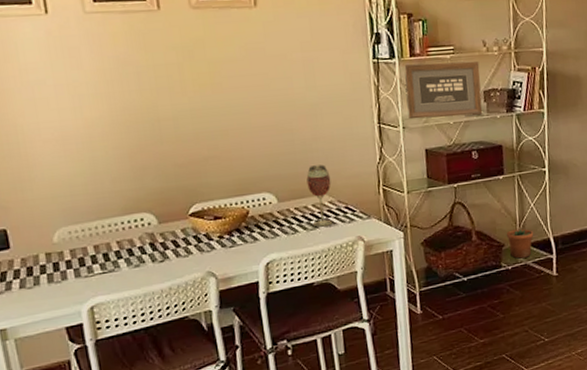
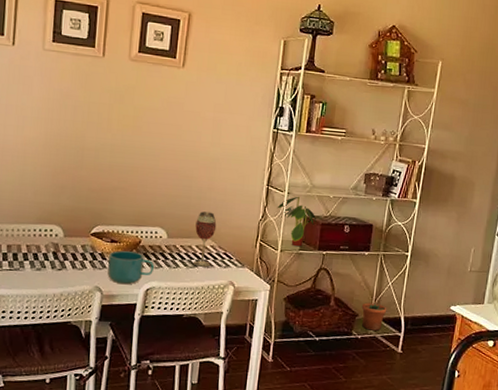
cup: none [215,225,270,263] -> present [107,251,154,284]
plant: none [394,129,439,185] -> present [277,196,316,247]
picture frame: present [404,61,483,120] -> none [294,139,366,195]

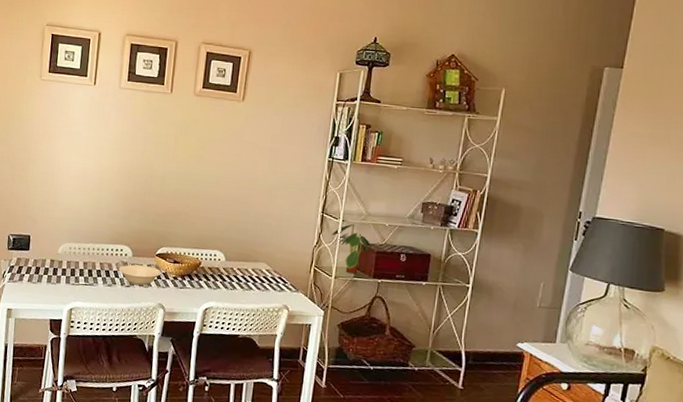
bowl: none [48,245,98,269] -> present [118,264,162,286]
cup: present [107,251,154,284] -> none [170,271,212,303]
wineglass: present [194,211,217,267] -> none [250,236,272,290]
planter: present [362,302,387,331] -> none [419,334,446,364]

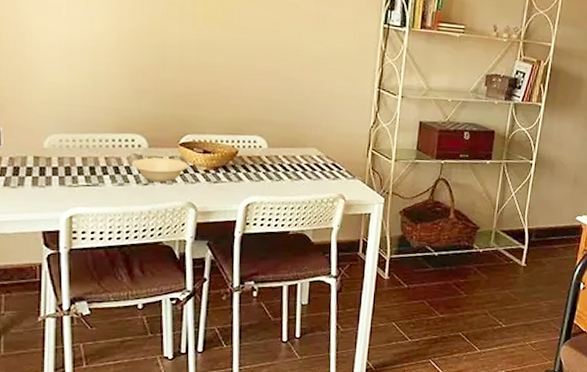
plant: present [331,224,371,274] -> none [390,100,433,156]

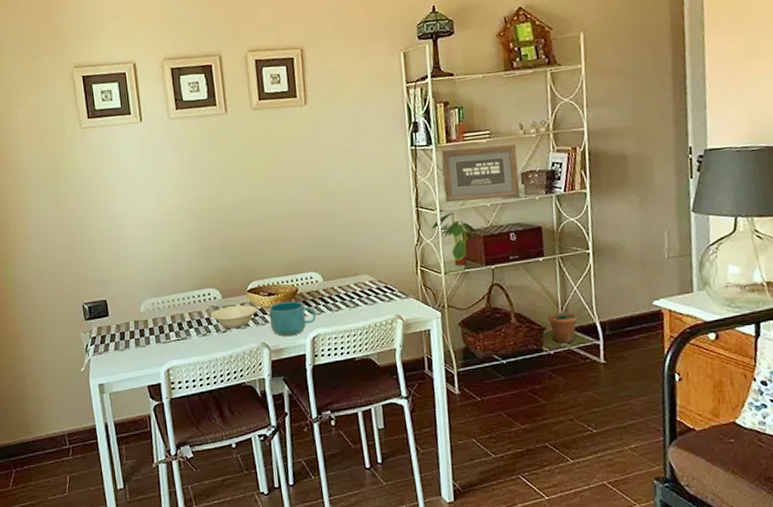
cup: none [201,162,254,199] -> present [269,301,316,336]
plant: none [390,100,433,156] -> present [431,211,476,266]
picture frame: none [409,36,487,98] -> present [441,144,520,203]
planter: none [484,214,510,244] -> present [548,312,578,344]

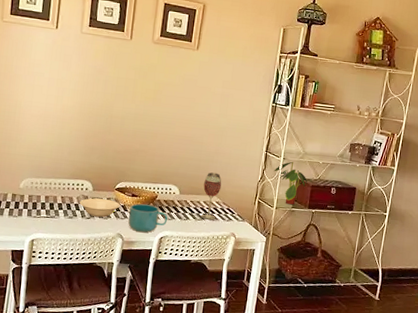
wineglass: none [349,246,374,305] -> present [201,172,222,220]
picture frame: present [441,144,520,203] -> none [289,112,352,162]
planter: present [548,312,578,344] -> none [345,255,367,280]

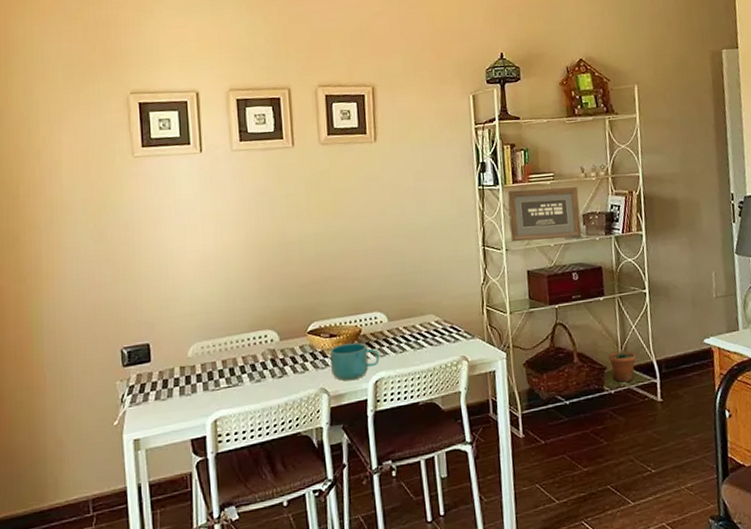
bowl: present [79,198,121,218] -> none [266,347,318,374]
wineglass: present [201,172,222,220] -> none [415,285,439,346]
plant: present [274,161,307,205] -> none [497,251,541,305]
picture frame: none [289,112,352,162] -> present [508,186,582,242]
planter: none [345,255,367,280] -> present [609,351,636,383]

